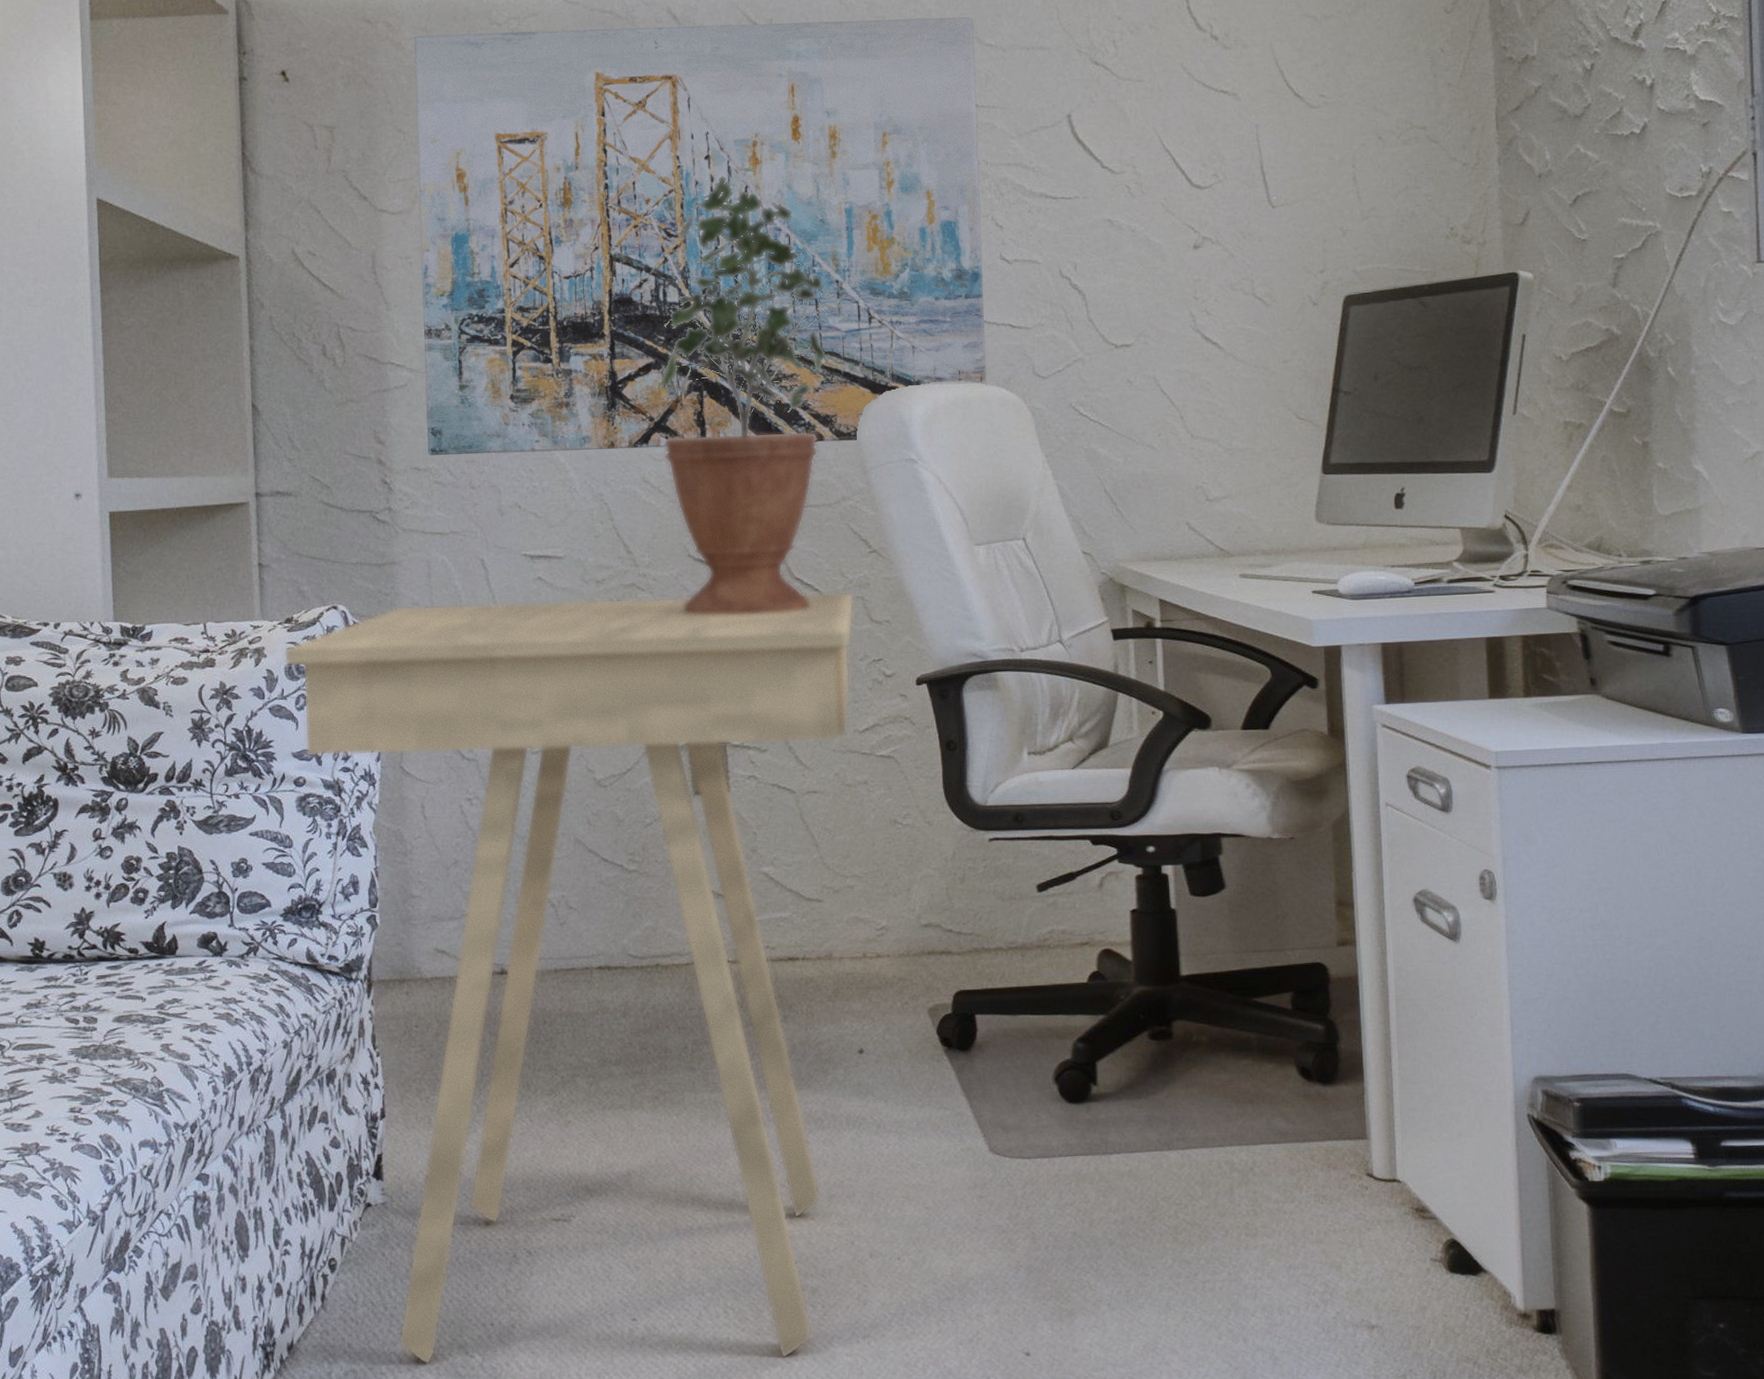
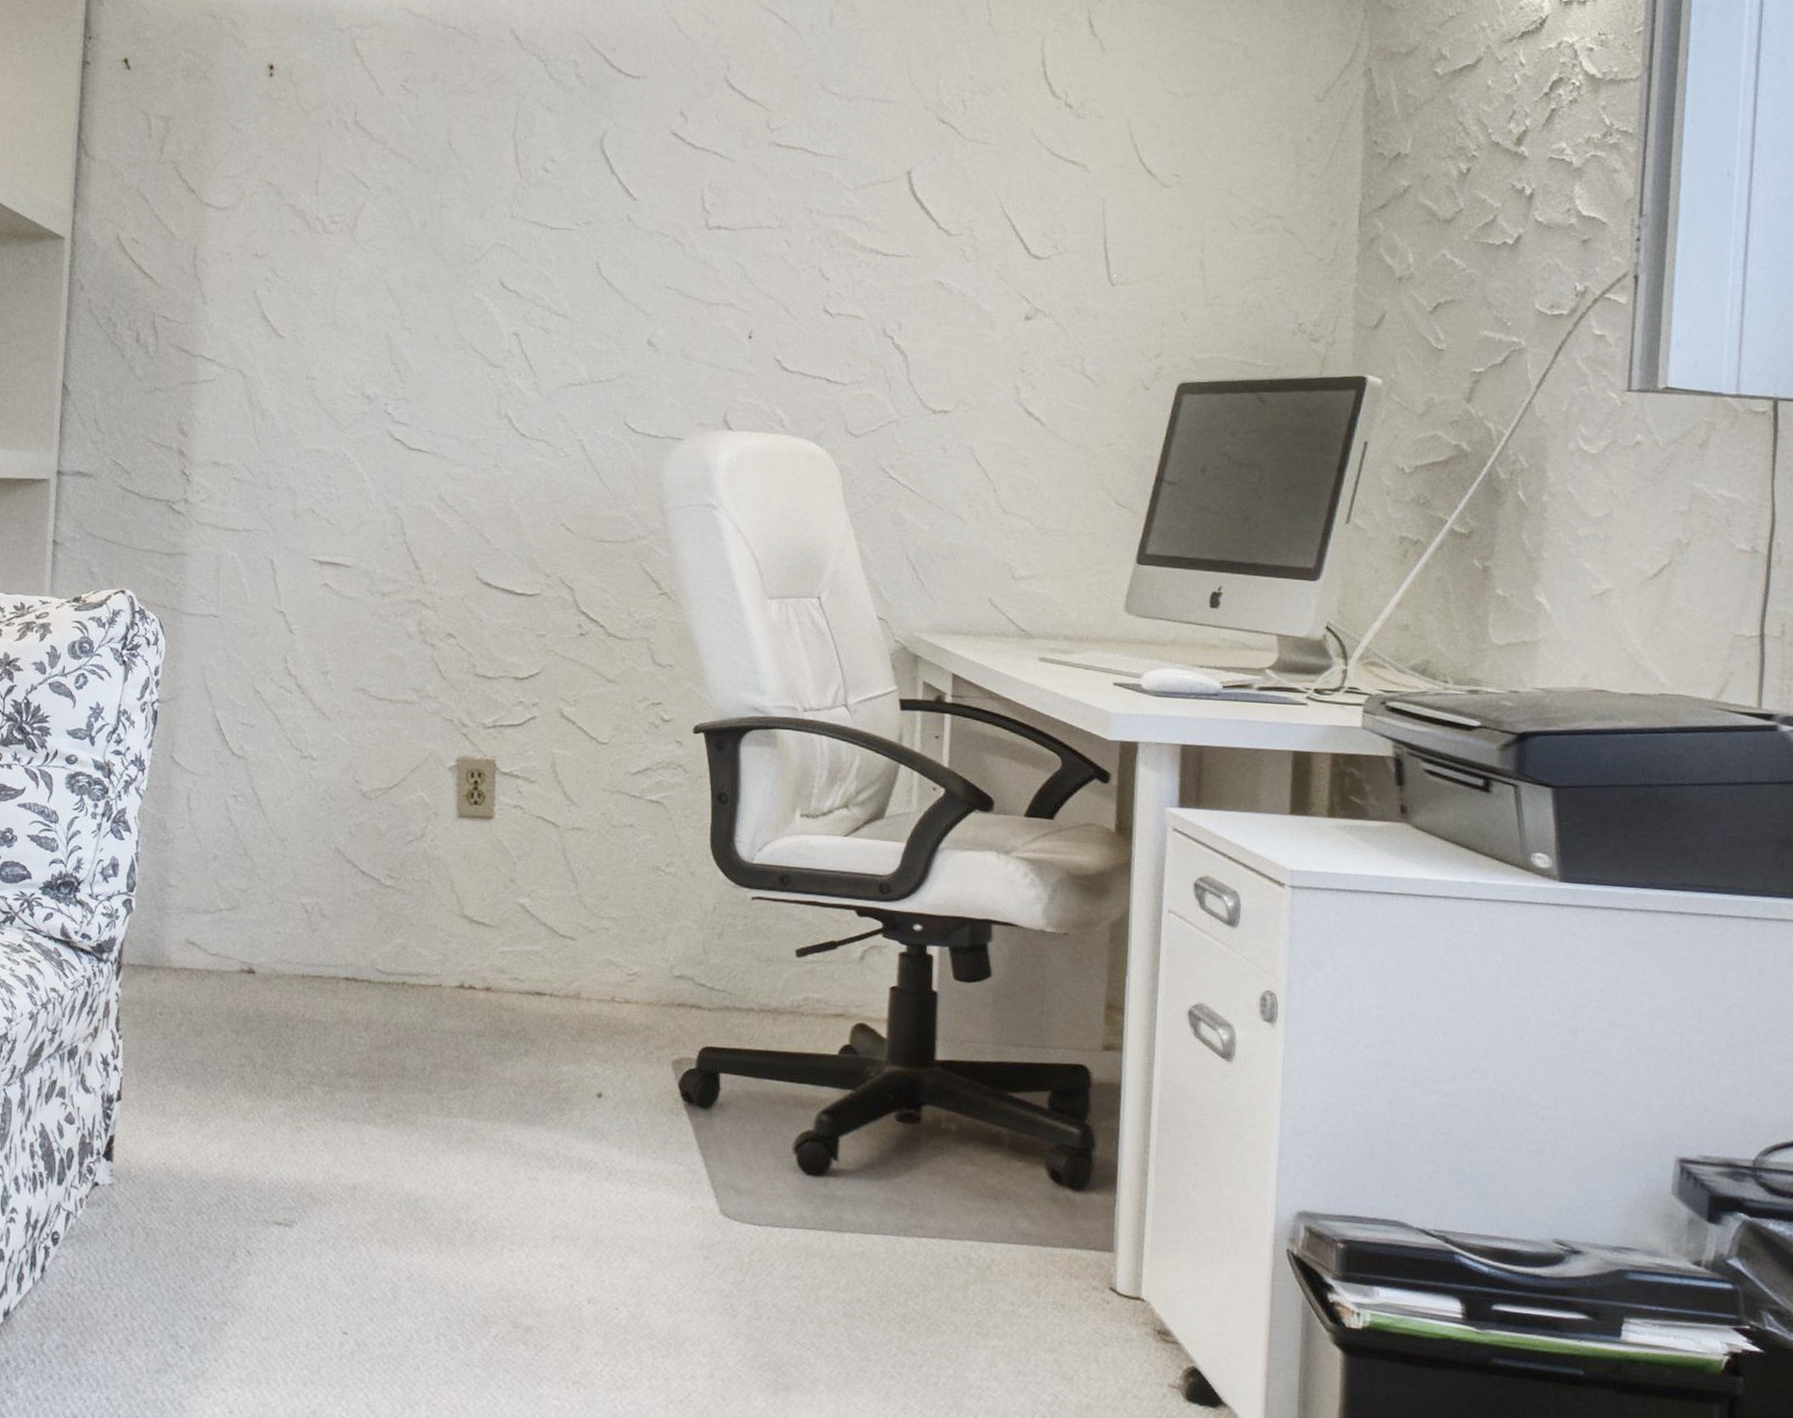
side table: present [283,591,855,1365] -> none [68,597,640,1394]
wall art: present [414,16,987,455] -> none [229,34,820,480]
potted plant: present [660,167,847,615] -> none [462,194,660,646]

